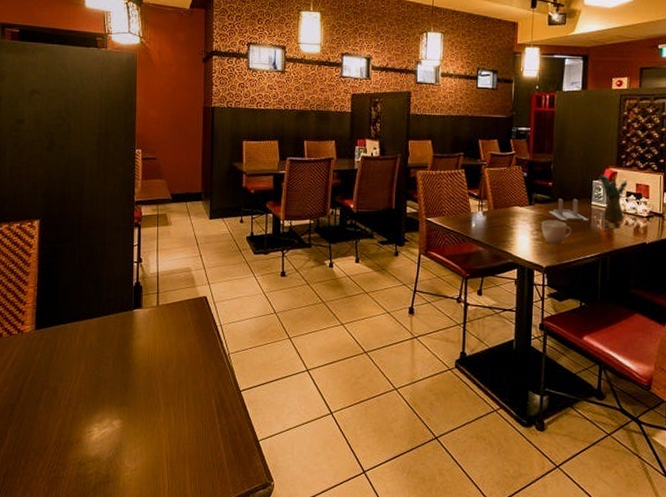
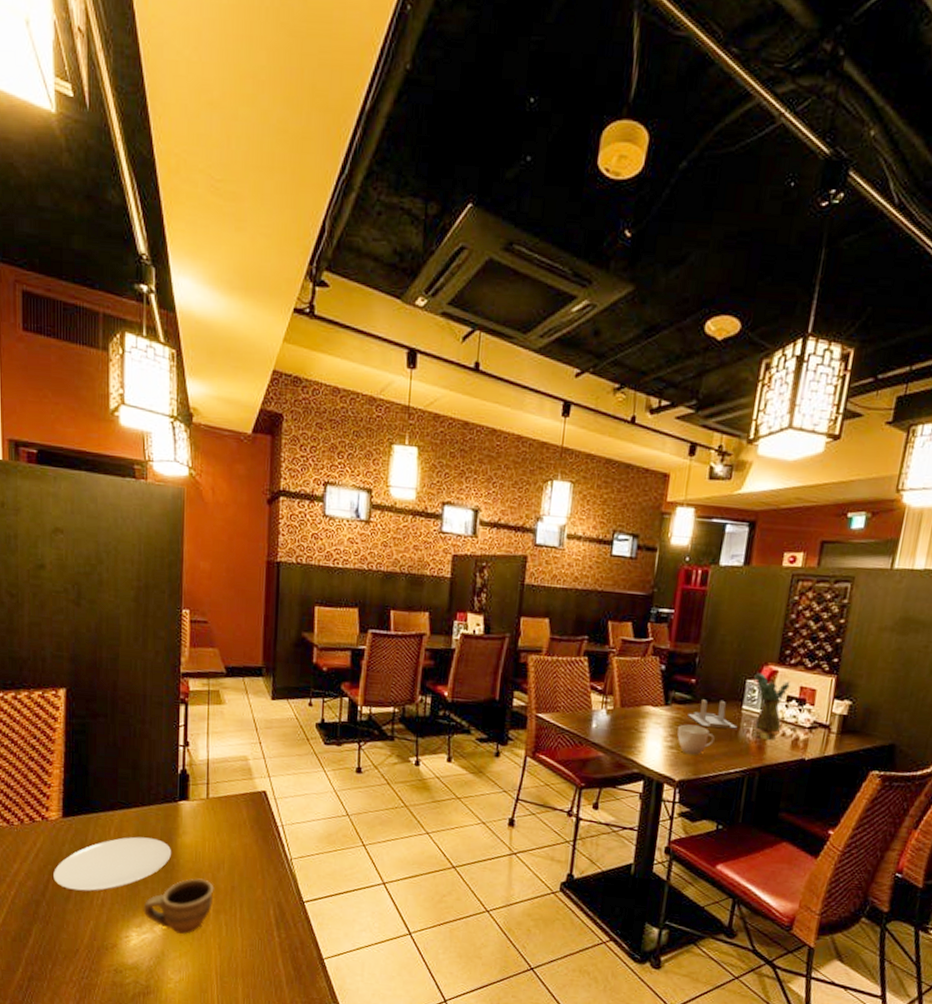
plate: none [27,342,127,395] -> present [54,836,171,893]
cup: none [103,376,164,427] -> present [143,878,214,935]

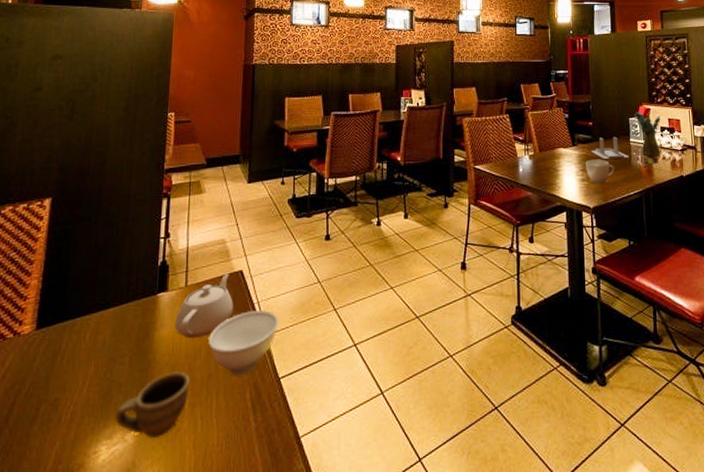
plate: present [54,836,171,893] -> none [20,336,148,411]
teapot: none [197,792,256,851] -> present [174,273,233,339]
bowl: none [232,832,305,894] -> present [209,310,280,377]

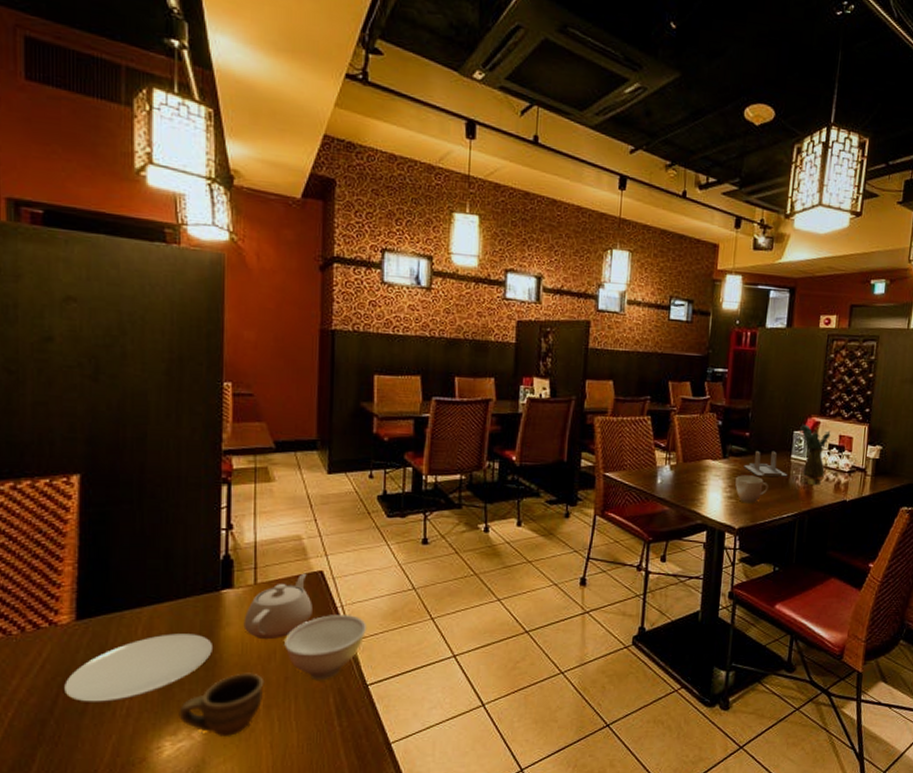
plate: none [20,336,148,411] -> present [64,634,212,703]

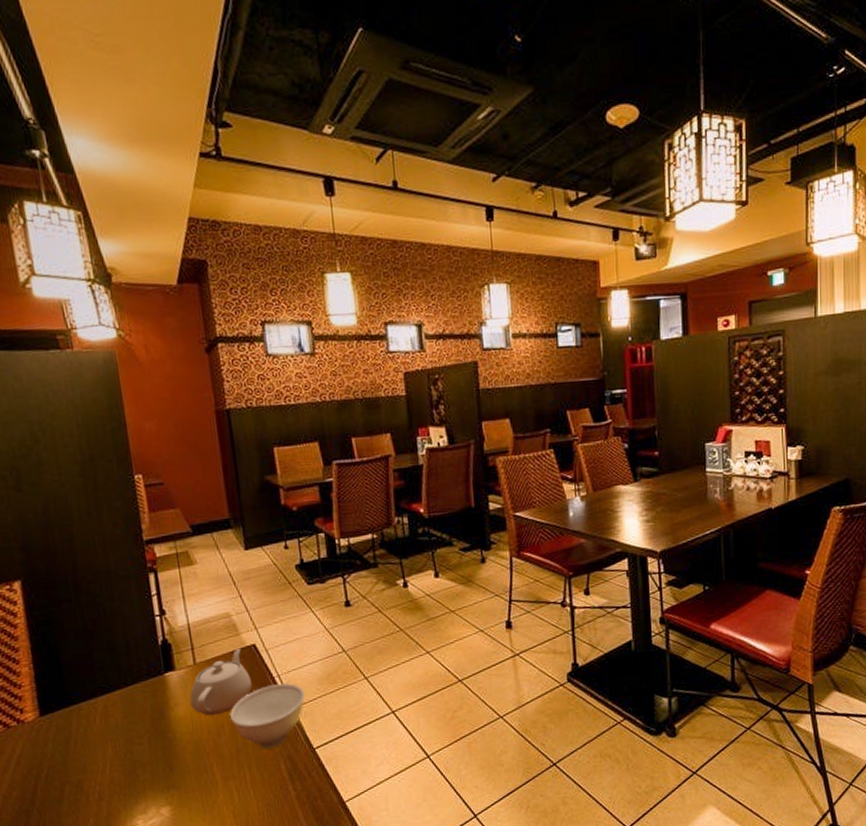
plate: present [64,634,212,703] -> none [40,717,166,792]
cup: present [179,673,265,737] -> none [145,748,219,811]
cup: present [735,475,769,504] -> none [651,495,686,525]
napkin holder: present [744,451,788,477] -> none [657,467,705,495]
vase: present [800,422,831,485] -> none [711,433,746,497]

